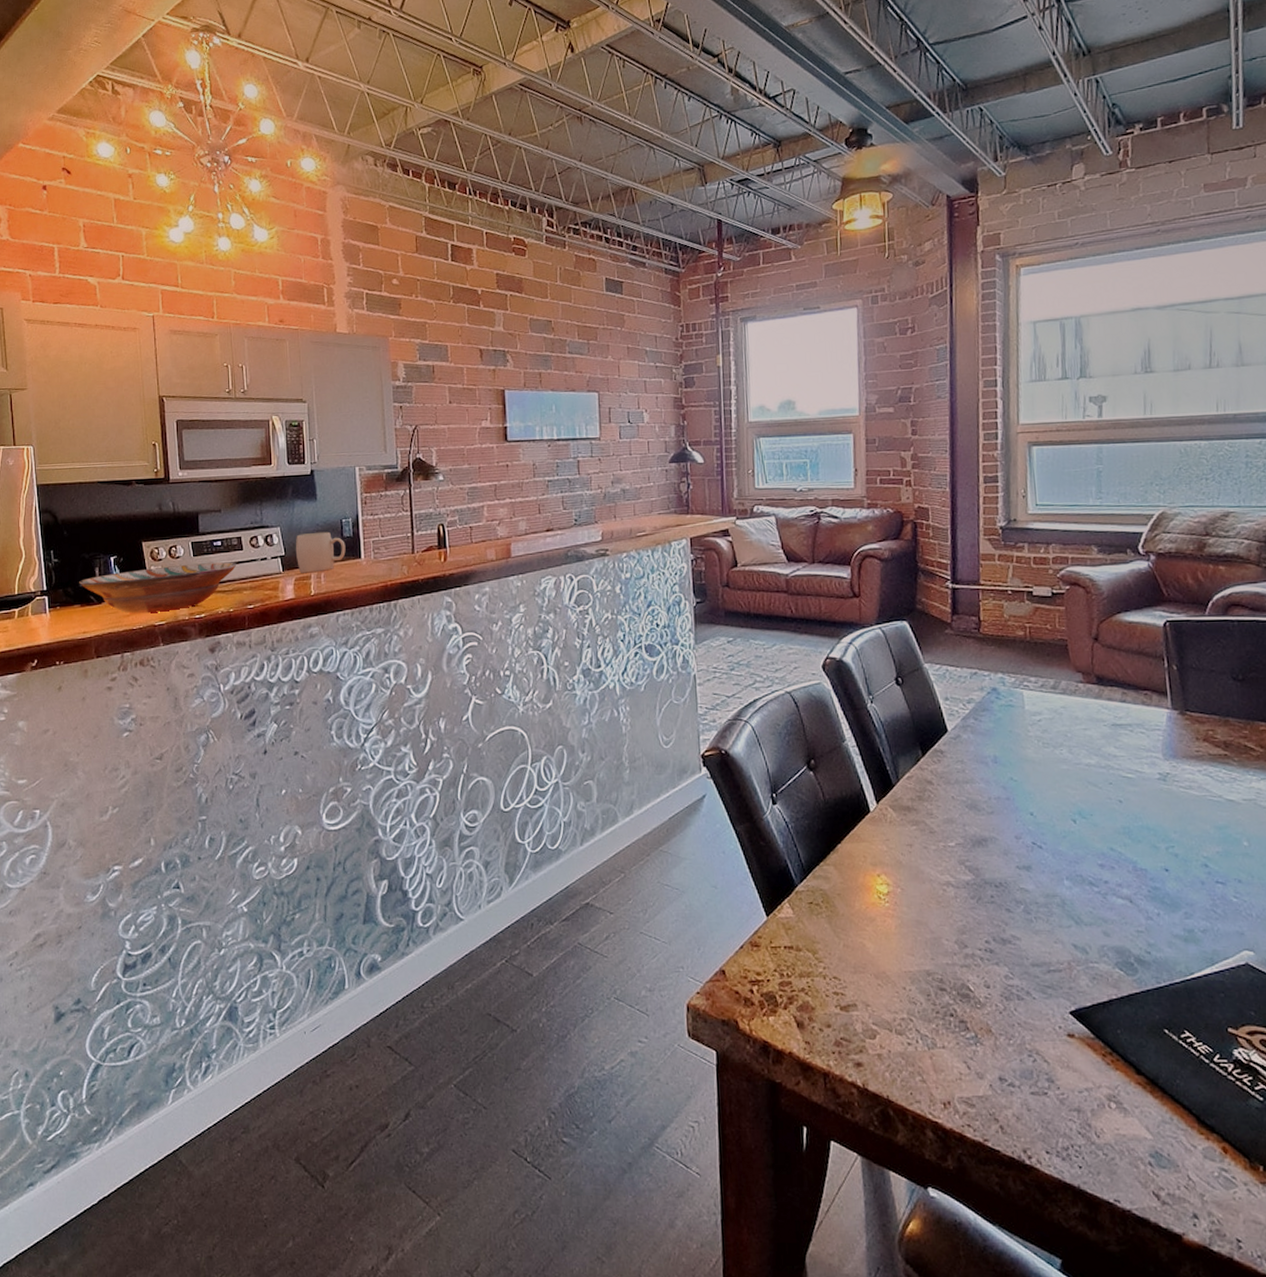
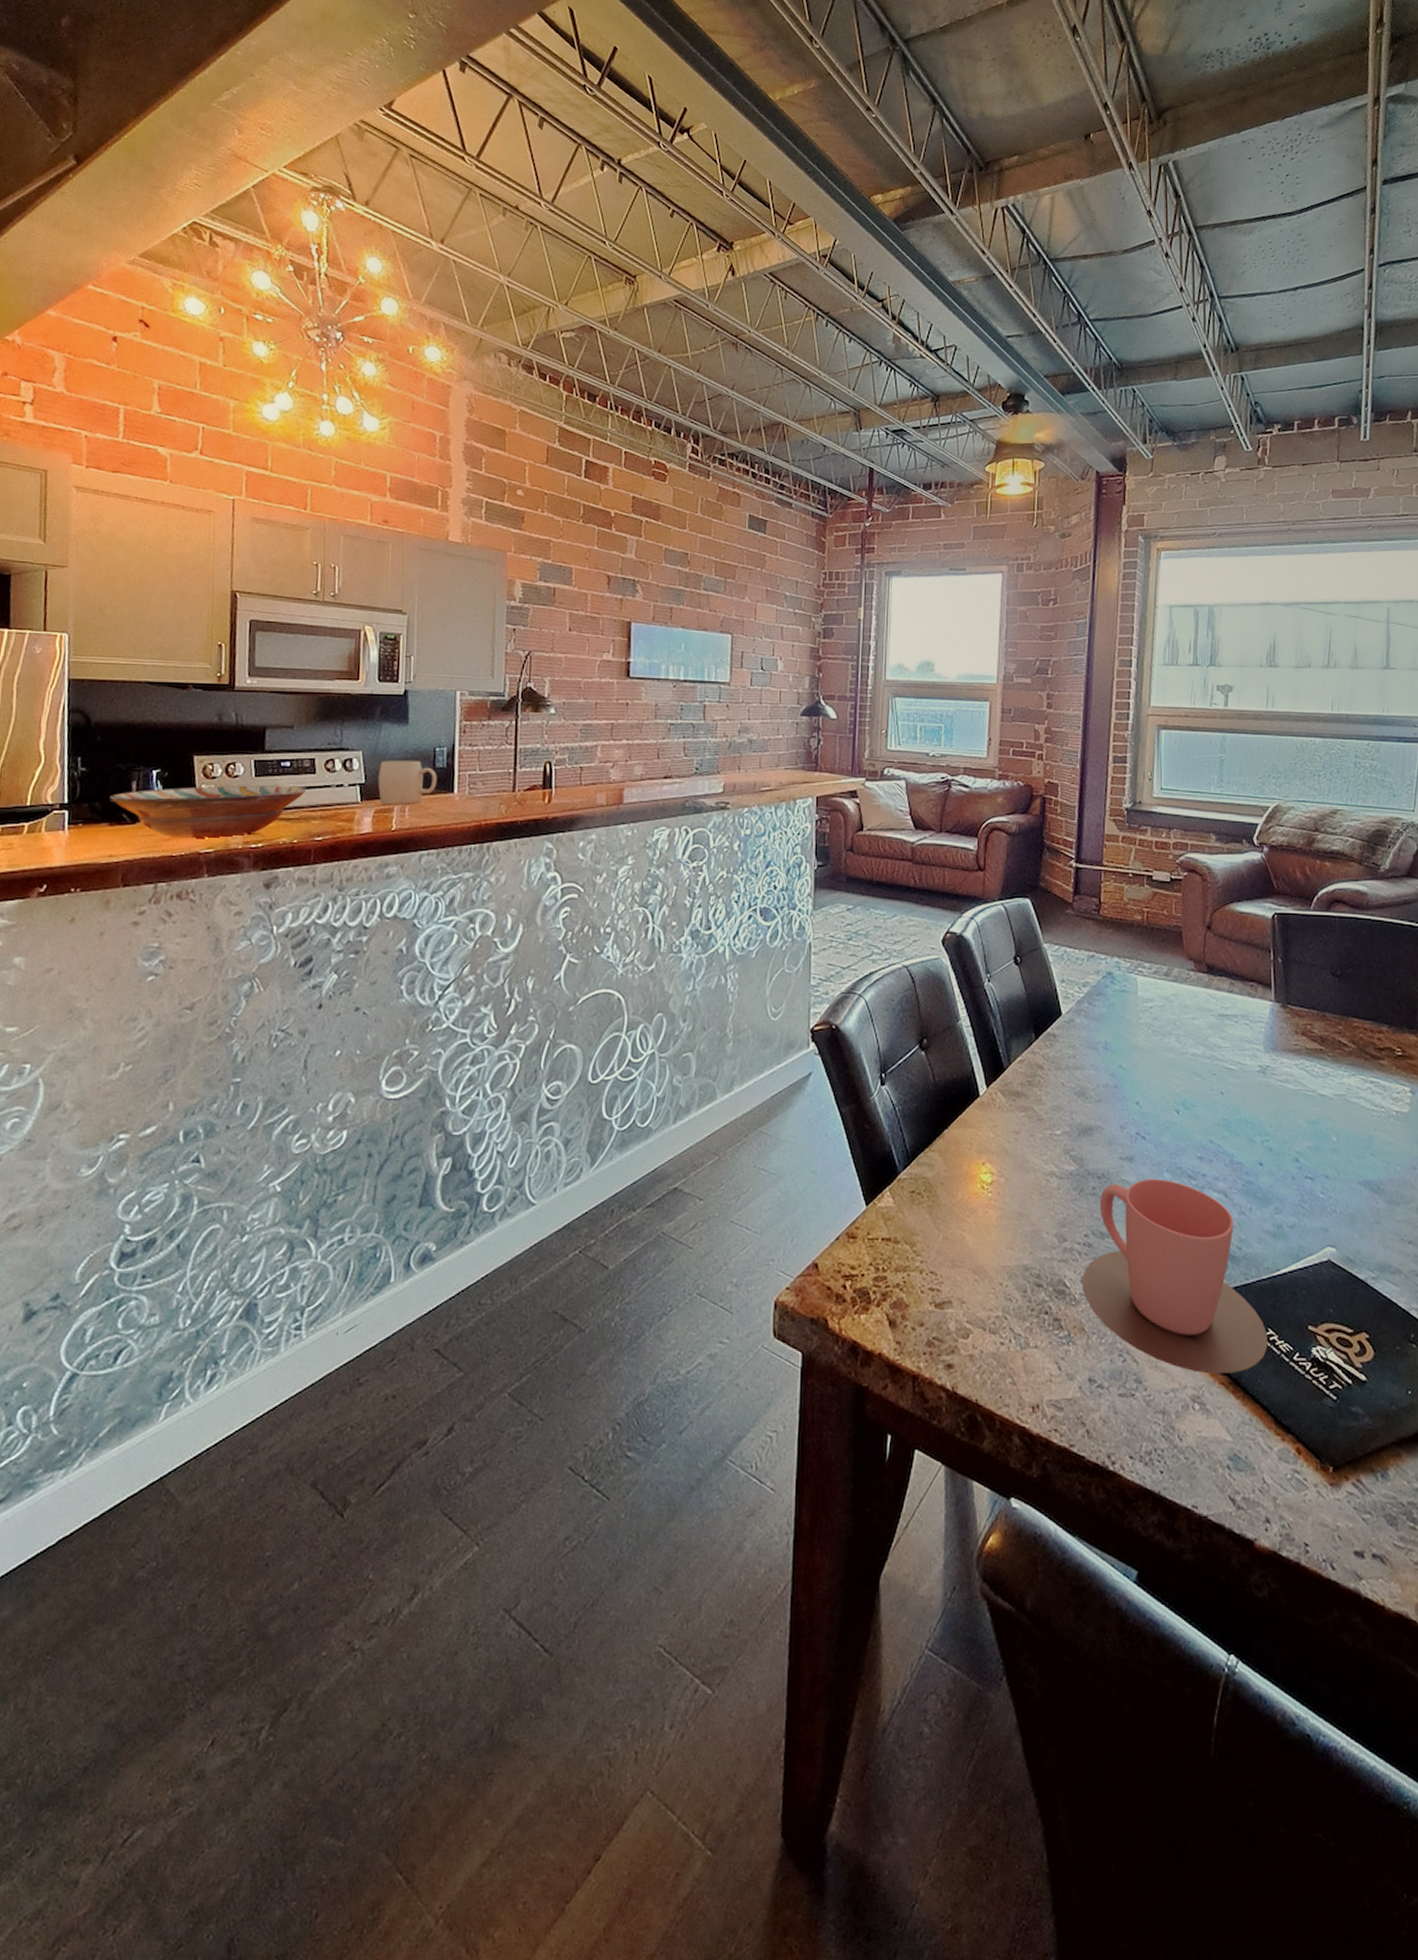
cup: none [986,887,1186,1074] -> present [1082,1179,1268,1374]

